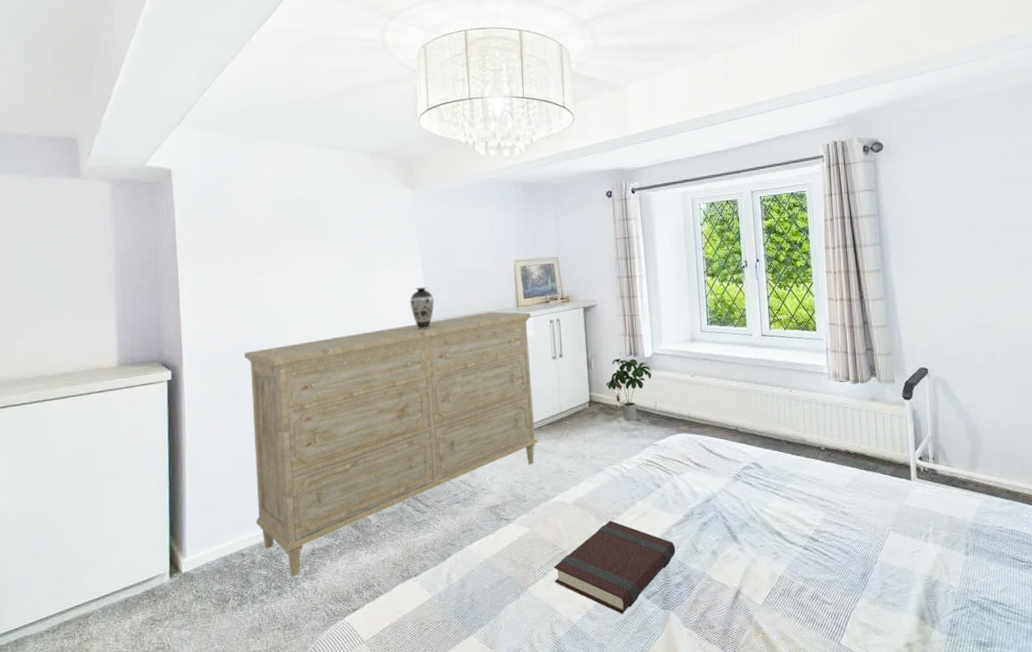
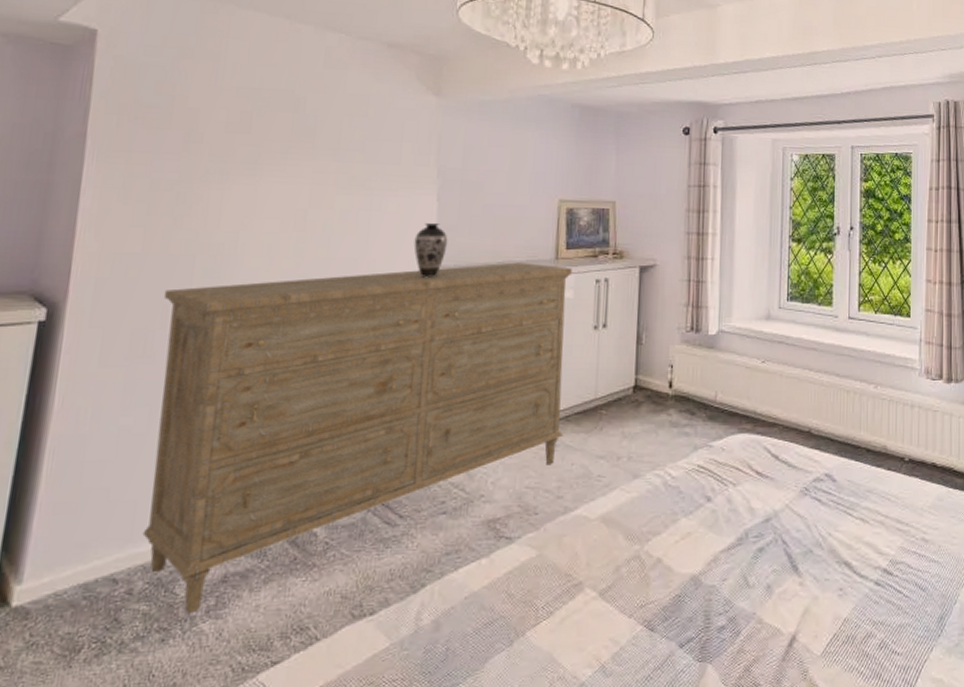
book: present [553,520,676,614] -> none [561,543,722,668]
potted plant: present [606,358,652,421] -> none [657,334,715,414]

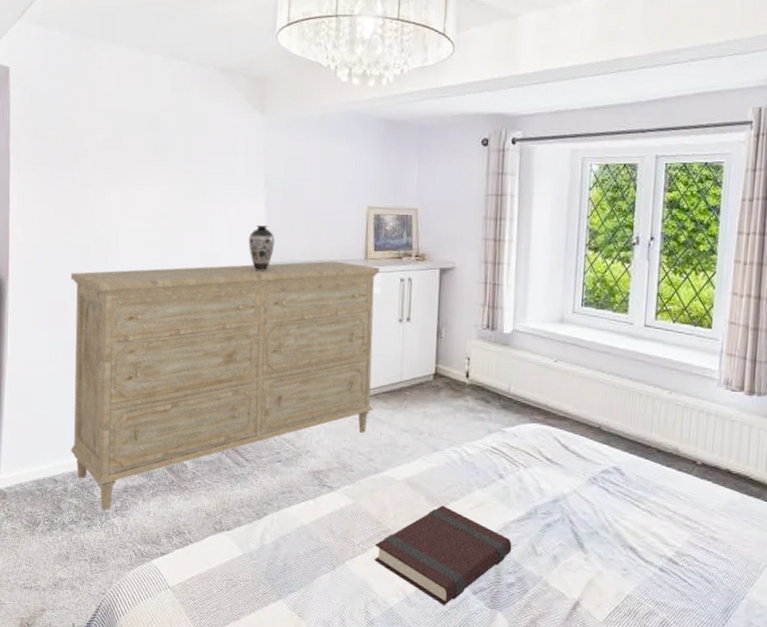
book: none [561,543,722,668] -> present [374,505,512,605]

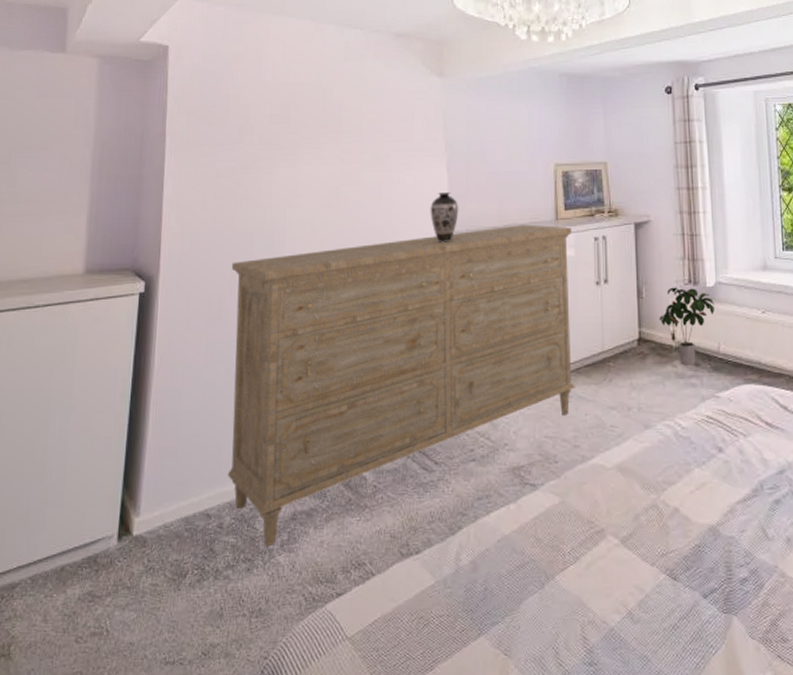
book: present [374,505,512,605] -> none [587,492,741,616]
potted plant: none [455,330,509,402] -> present [659,287,714,366]

